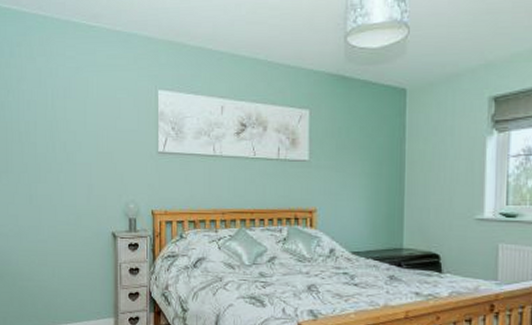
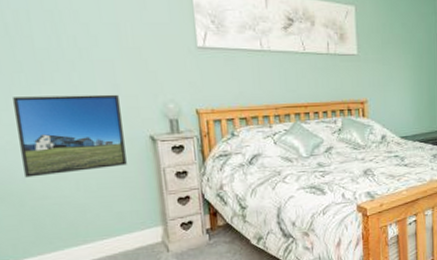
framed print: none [18,193,92,261] -> present [13,94,127,178]

